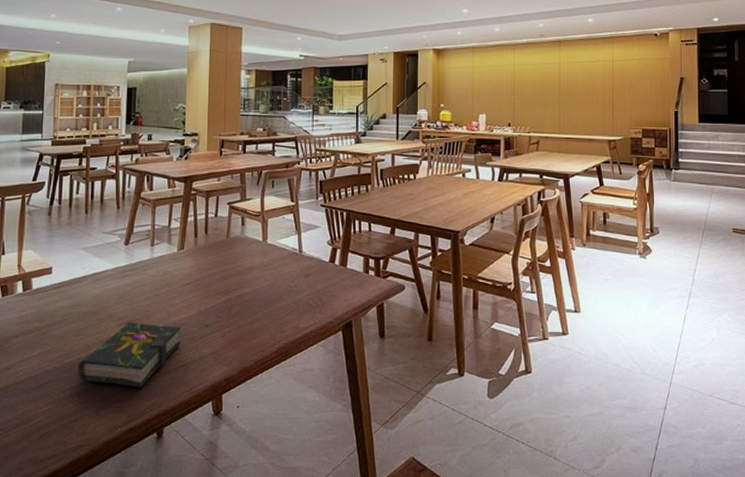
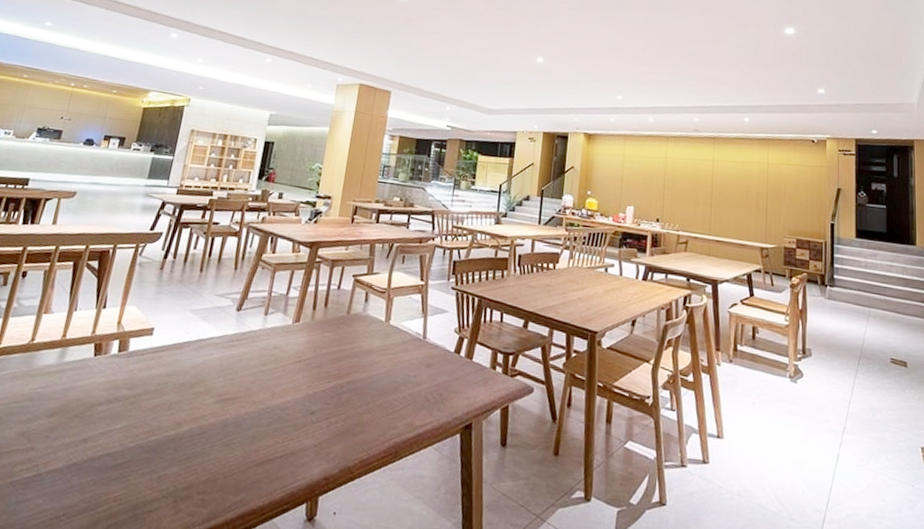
book: present [77,322,181,388] -> none [161,400,284,479]

